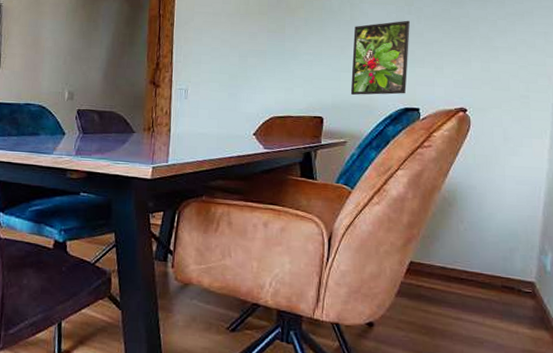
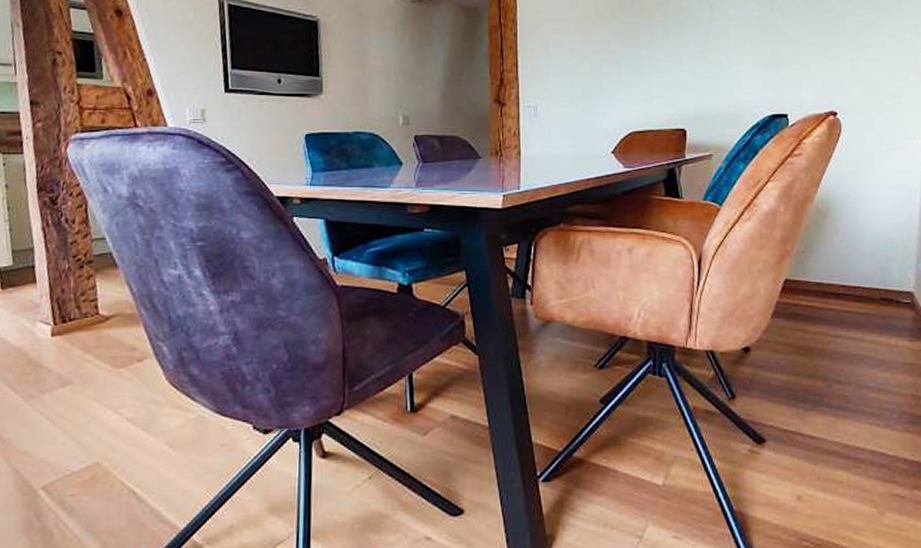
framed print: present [350,20,410,95] -> none [714,18,774,103]

